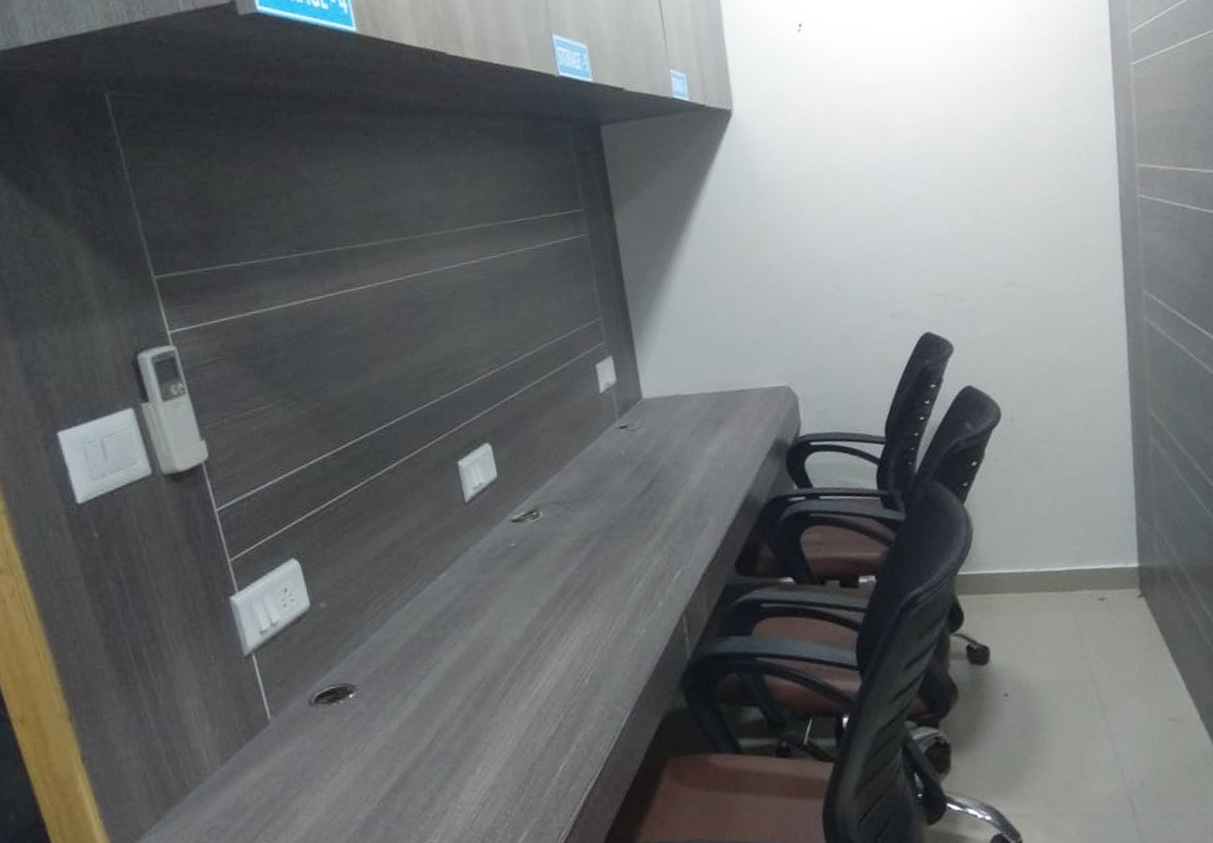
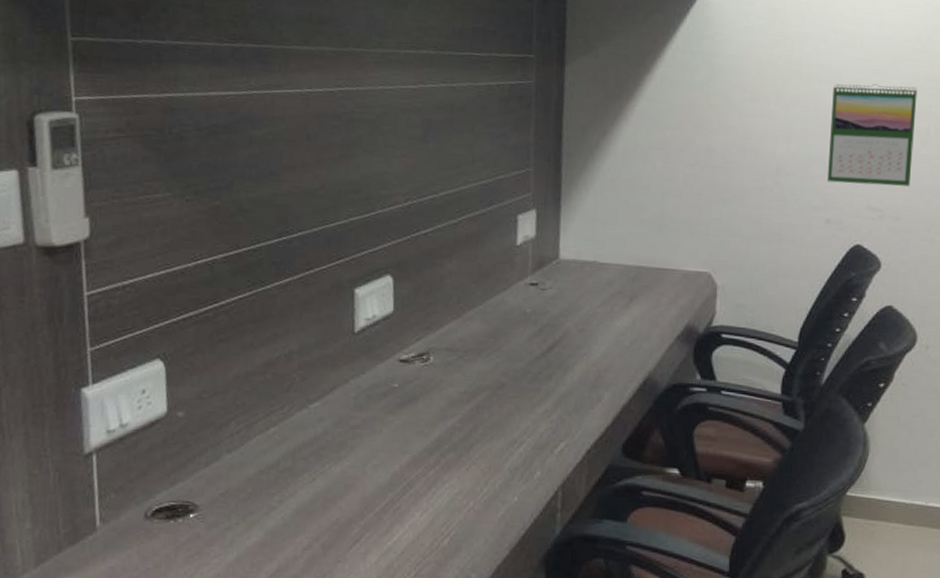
calendar: none [876,167,968,277] -> present [827,84,918,187]

